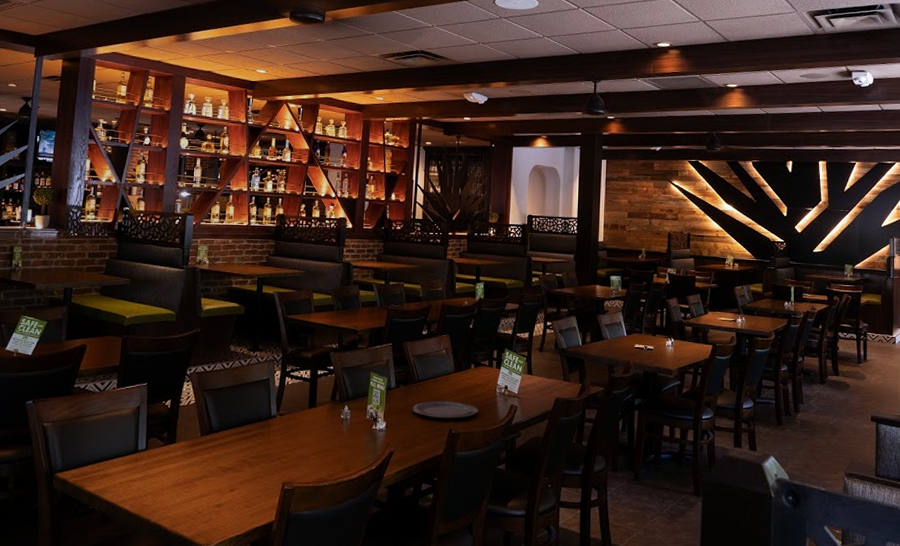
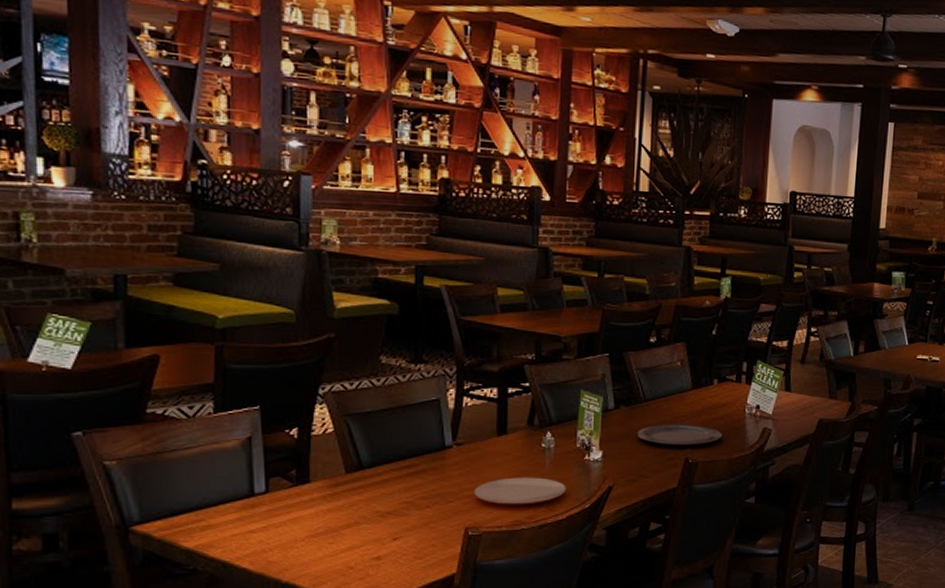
plate: none [290,442,358,465] -> present [474,477,566,505]

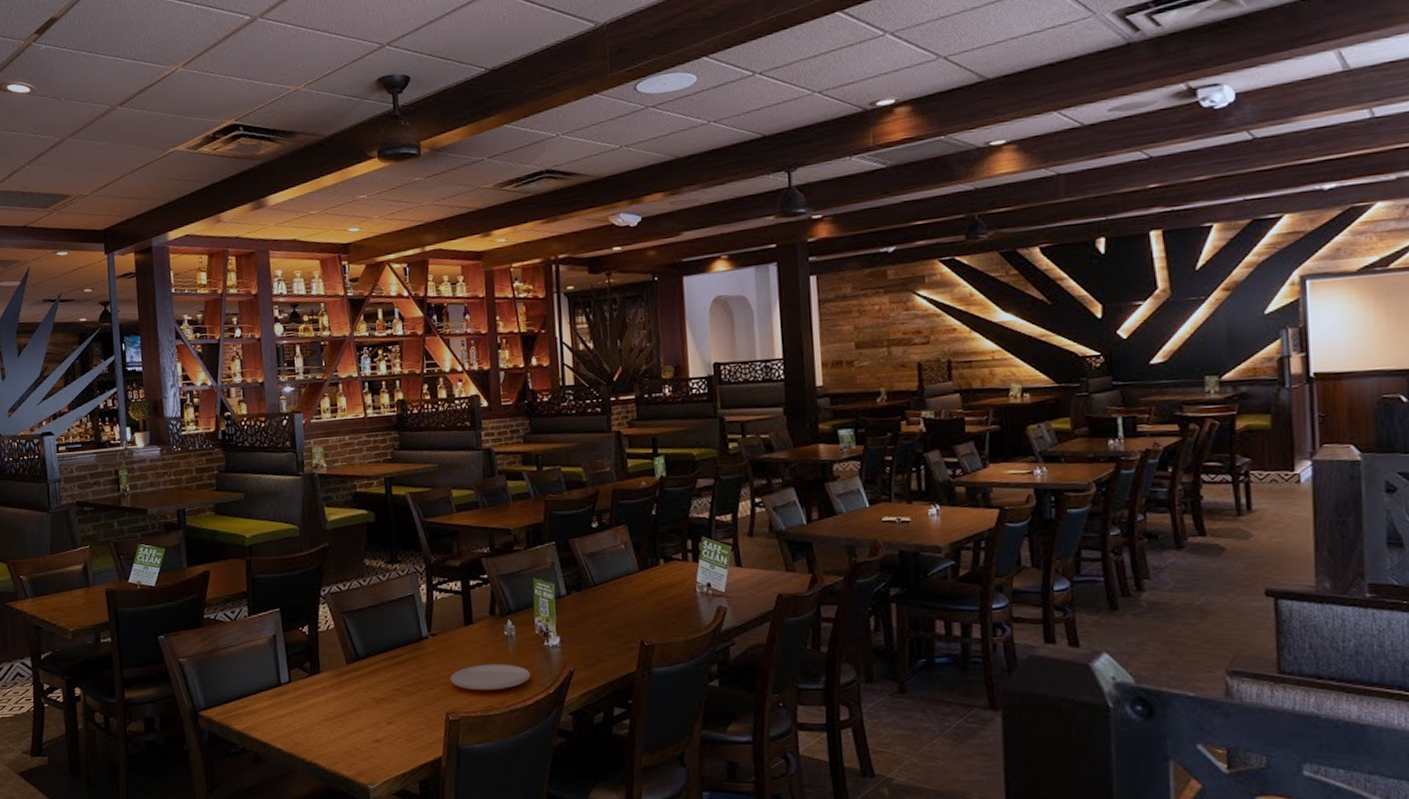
plate: present [637,424,722,447] -> none [590,606,675,630]

